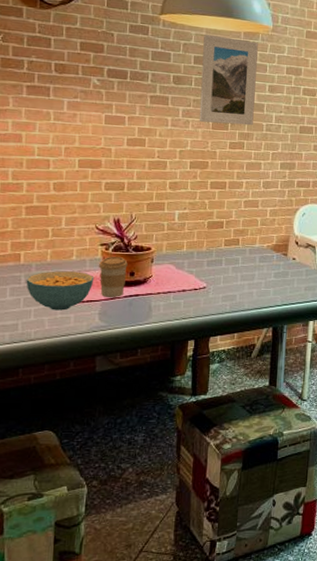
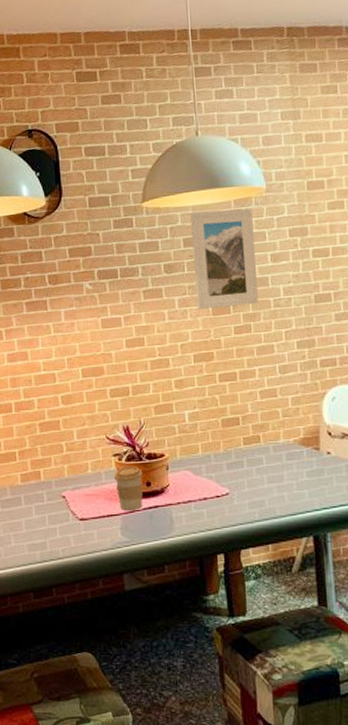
cereal bowl: present [26,271,94,311] -> none [48,485,112,527]

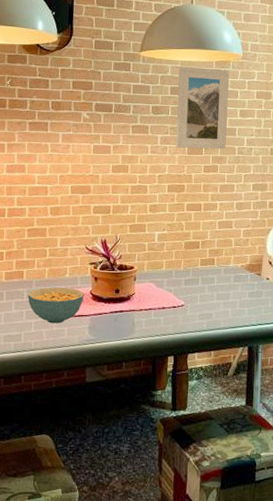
cereal bowl: none [48,485,112,527] -> present [28,287,85,324]
coffee cup: present [114,466,143,510] -> none [89,274,114,313]

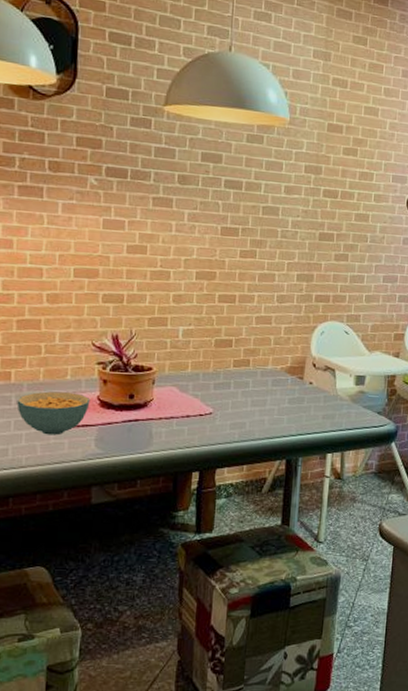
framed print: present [175,66,229,150] -> none [206,127,273,232]

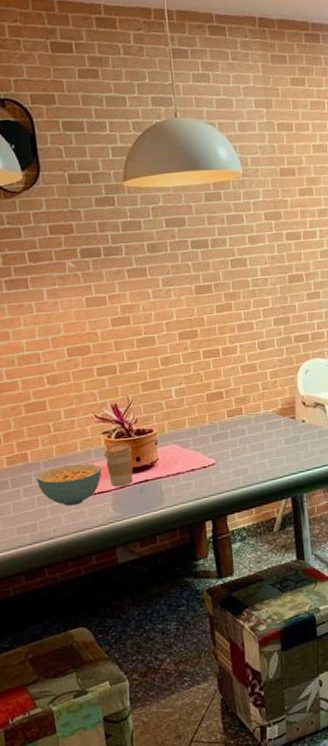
coffee cup: none [95,376,127,422] -> present [104,442,133,487]

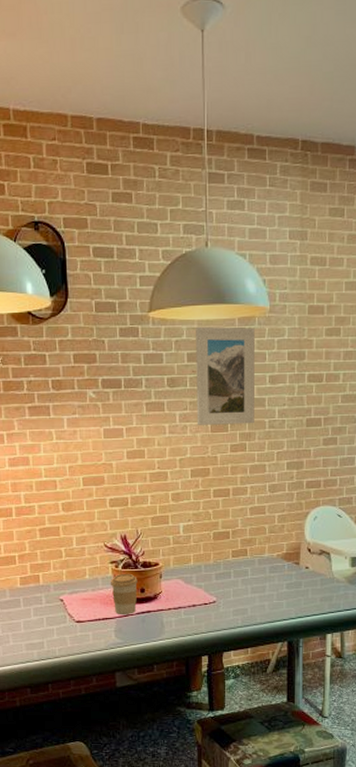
cereal bowl: present [36,463,102,506] -> none [46,590,108,629]
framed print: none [172,191,238,288] -> present [196,326,255,425]

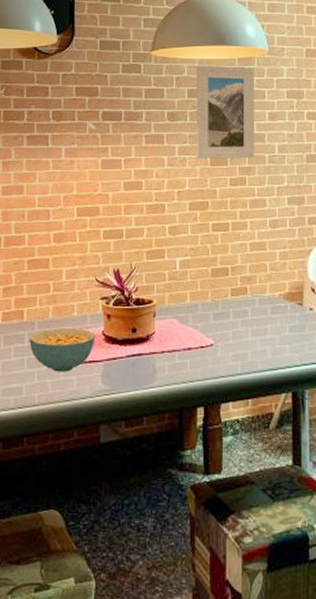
cereal bowl: none [46,590,108,629] -> present [29,328,96,372]
coffee cup: present [111,573,138,614] -> none [100,310,129,357]

